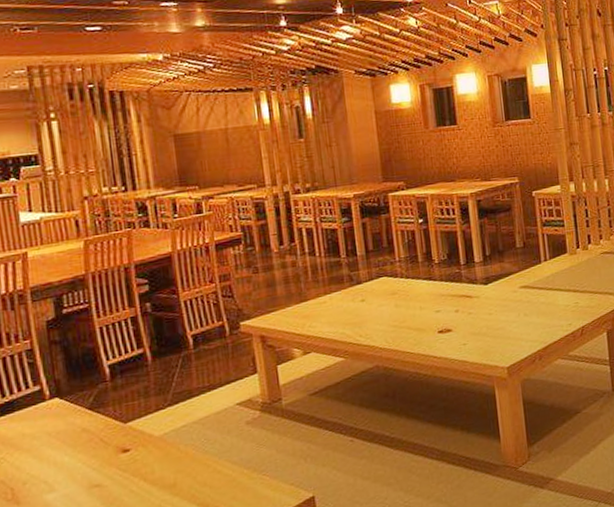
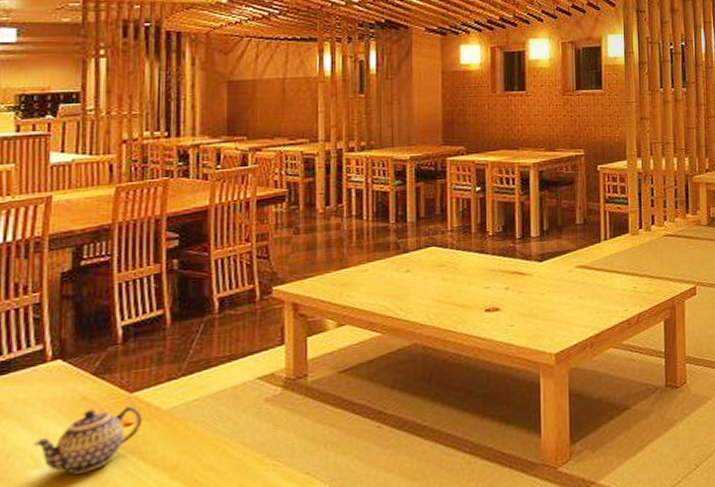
teapot: none [45,435,139,496] -> present [33,406,143,474]

